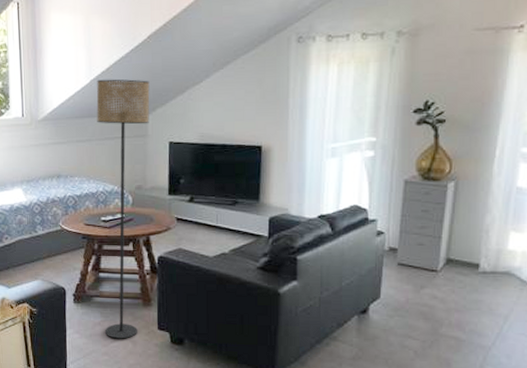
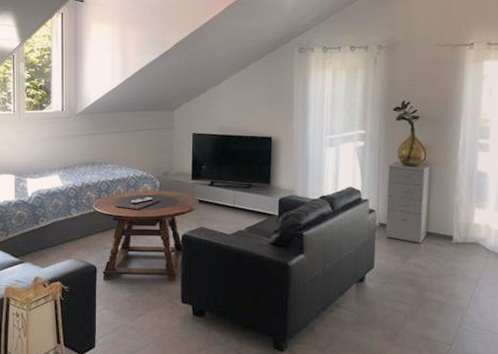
floor lamp: present [96,79,150,339] -> none [129,79,176,313]

